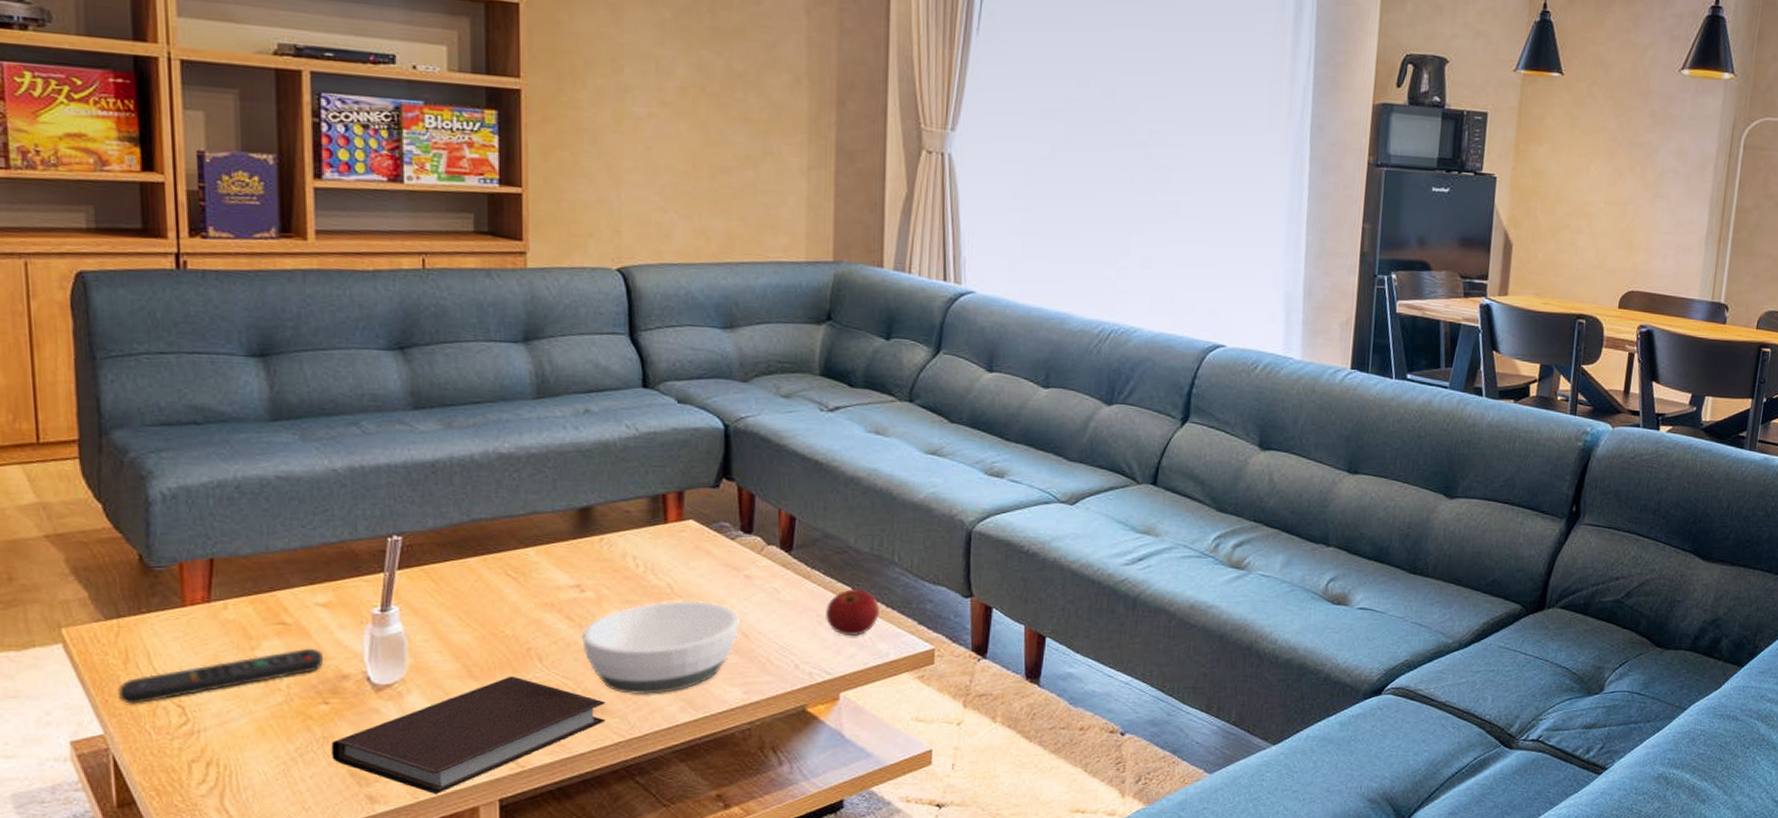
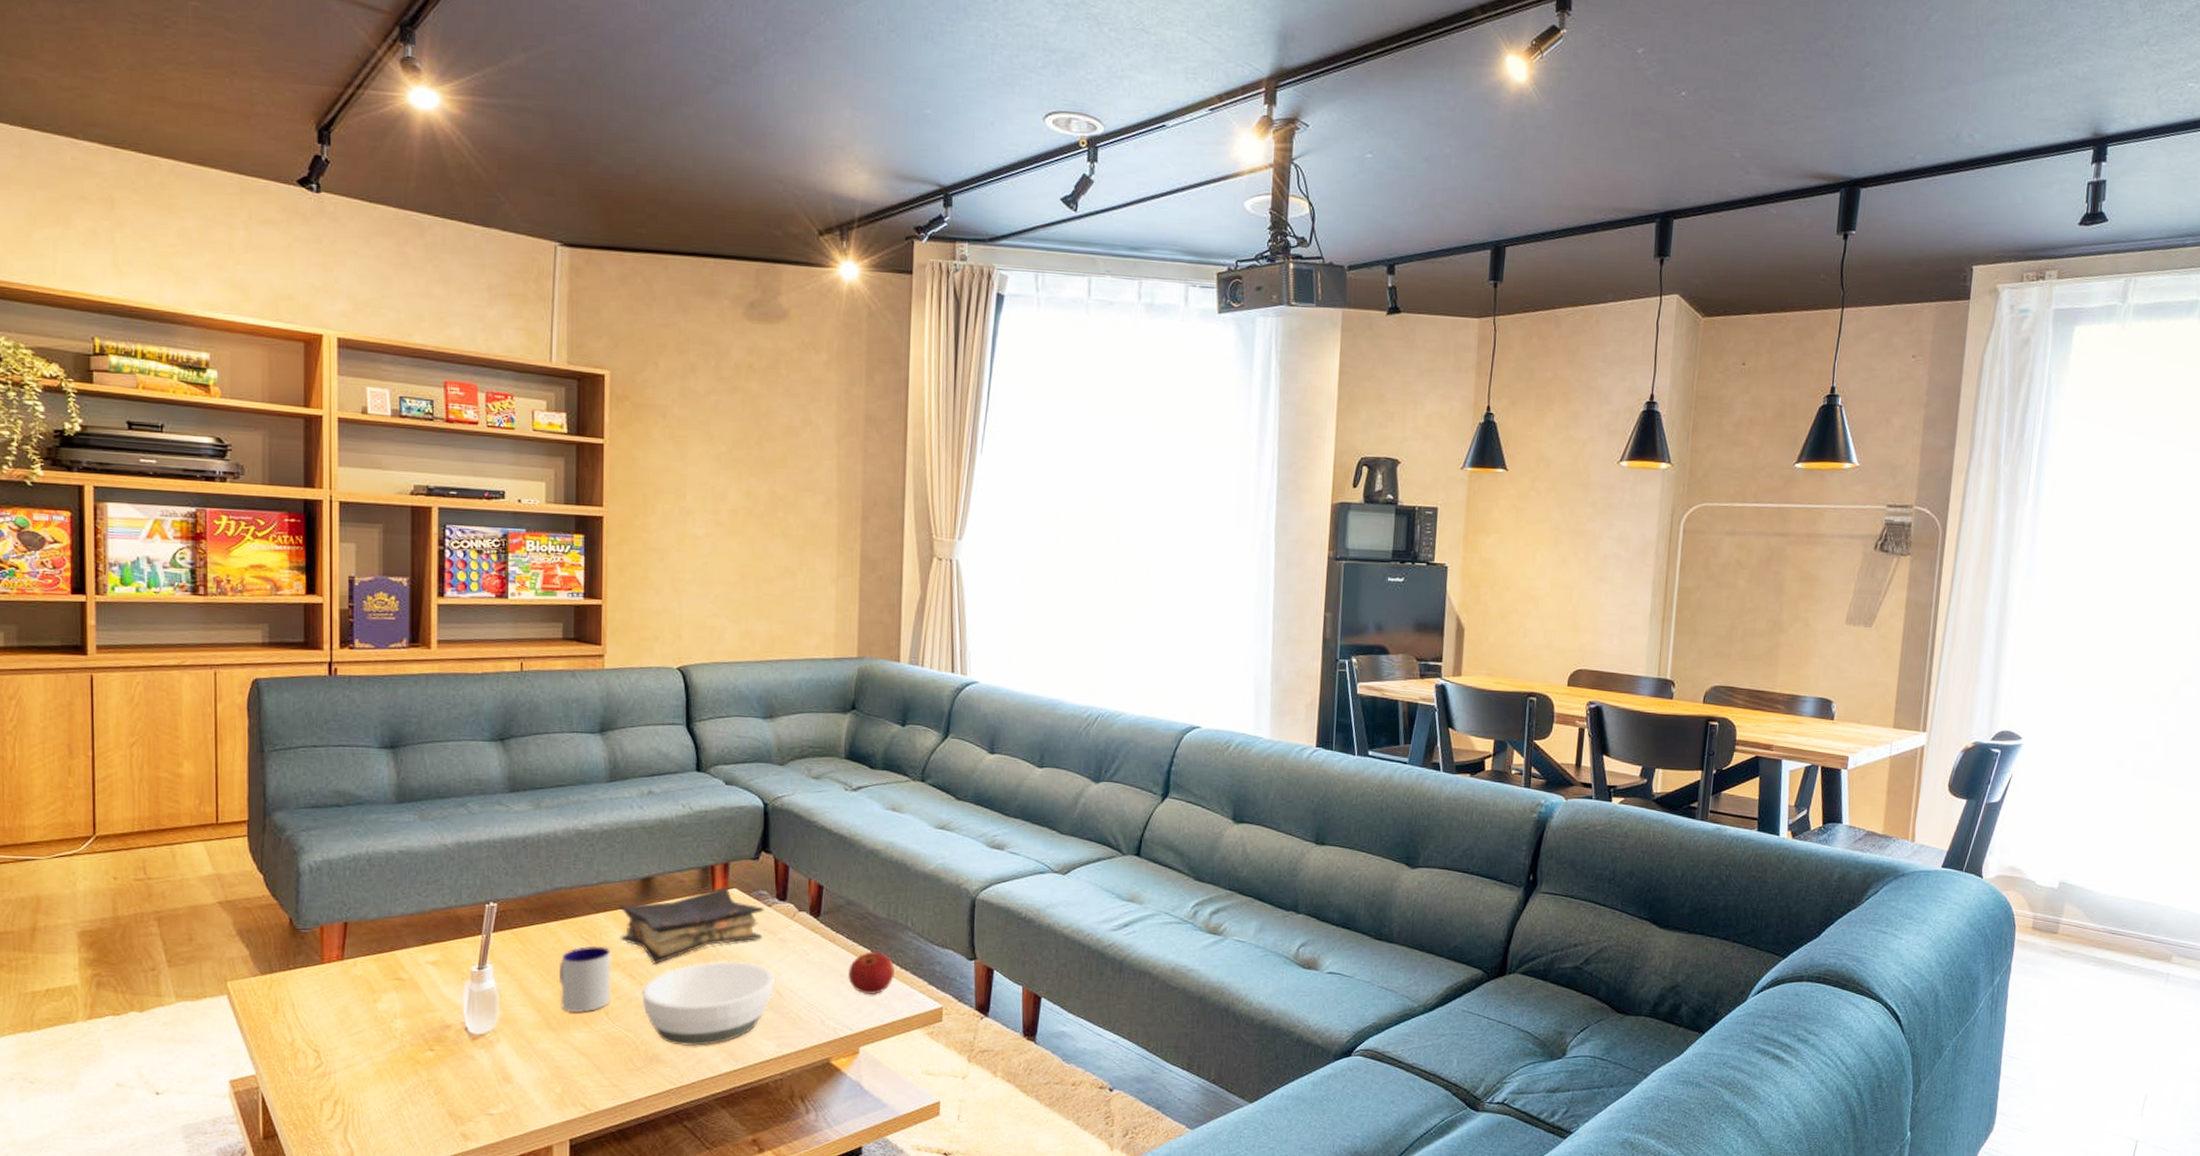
remote control: present [117,648,323,704] -> none [267,1001,430,1049]
notebook: present [331,676,605,794] -> none [434,1027,660,1133]
mug: none [482,584,545,660] -> present [560,946,611,1013]
book: none [552,518,726,605] -> present [619,887,764,964]

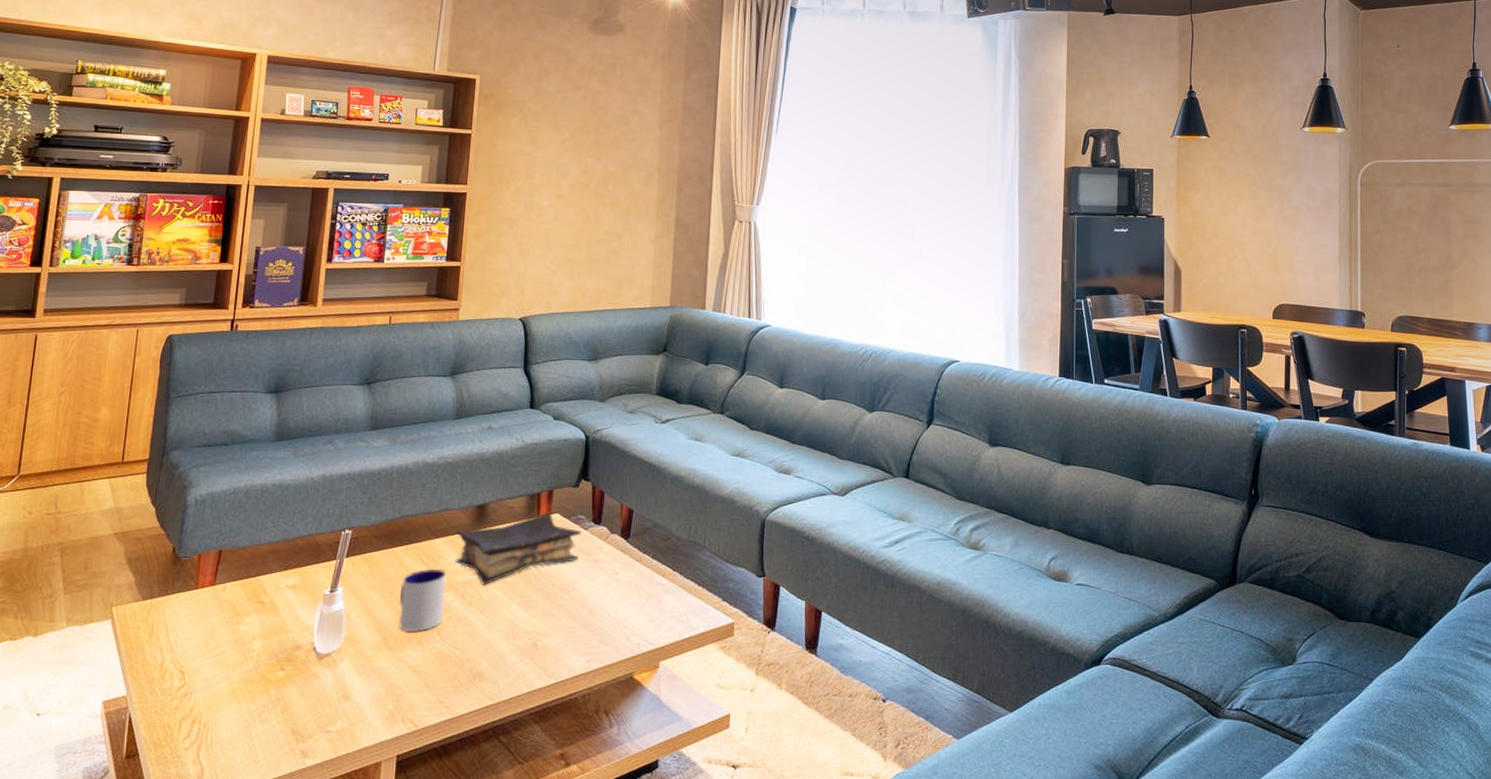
bowl: present [642,960,774,1046] -> none [470,581,587,663]
apple: present [848,950,895,994] -> none [652,569,693,611]

